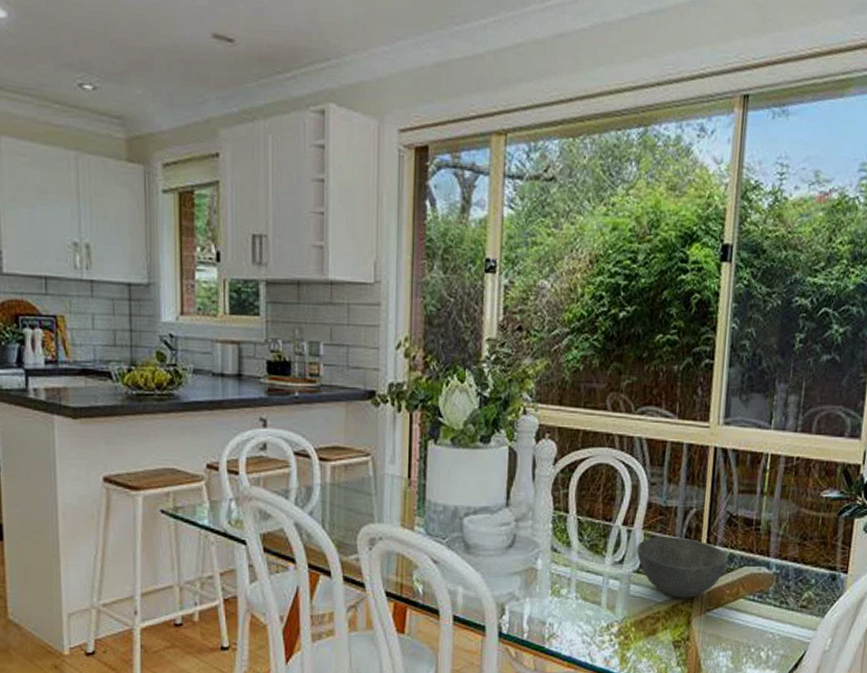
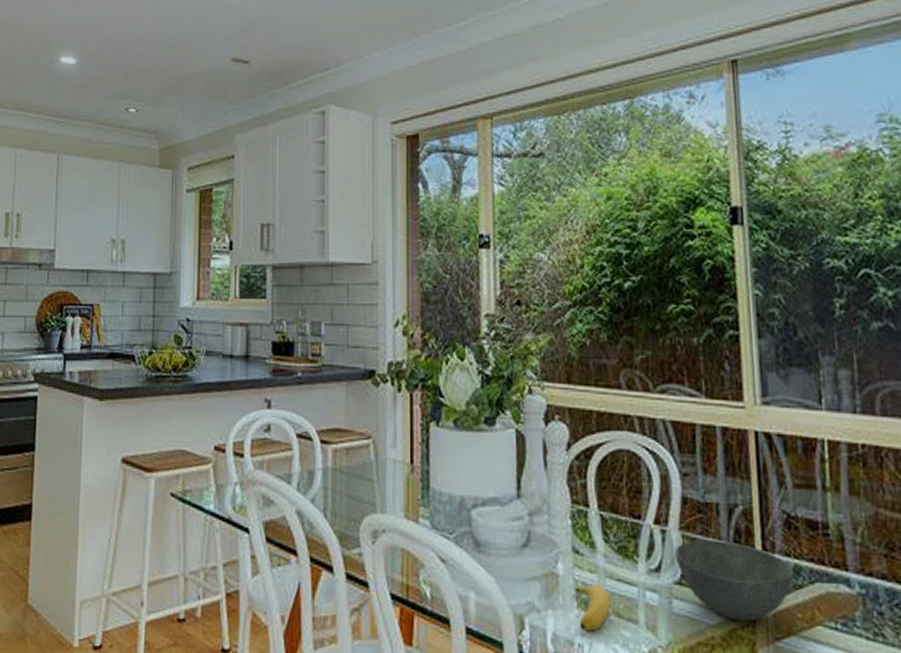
banana: none [550,575,581,613] -> present [575,583,612,631]

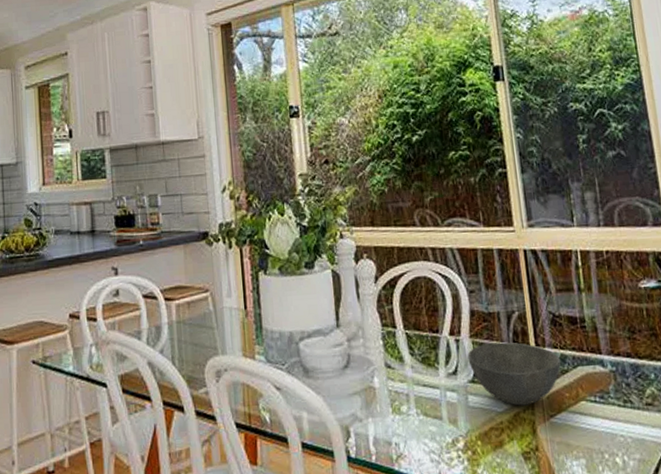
banana: present [575,583,612,631] -> none [389,391,420,432]

